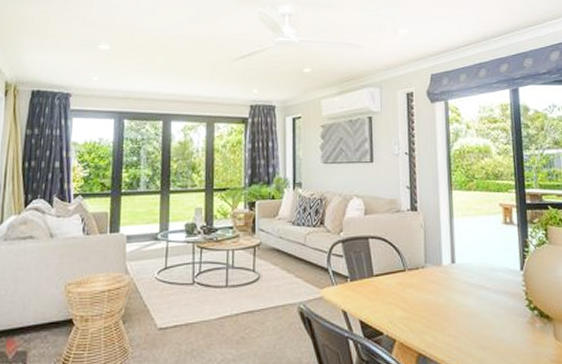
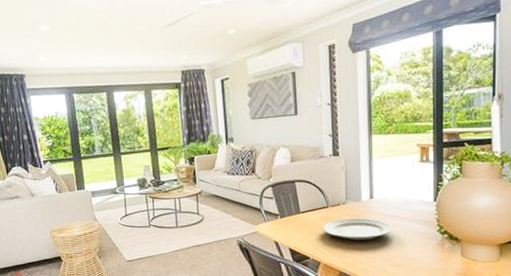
plate: none [399,285,478,314] -> present [323,217,393,241]

